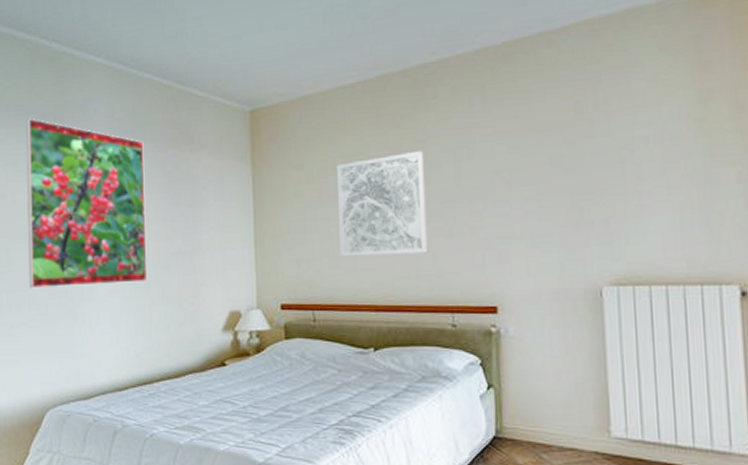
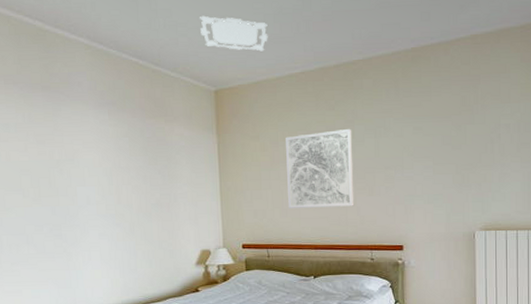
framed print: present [26,118,148,289] -> none [15,86,132,232]
ceiling light: none [234,21,316,60] -> present [200,15,268,52]

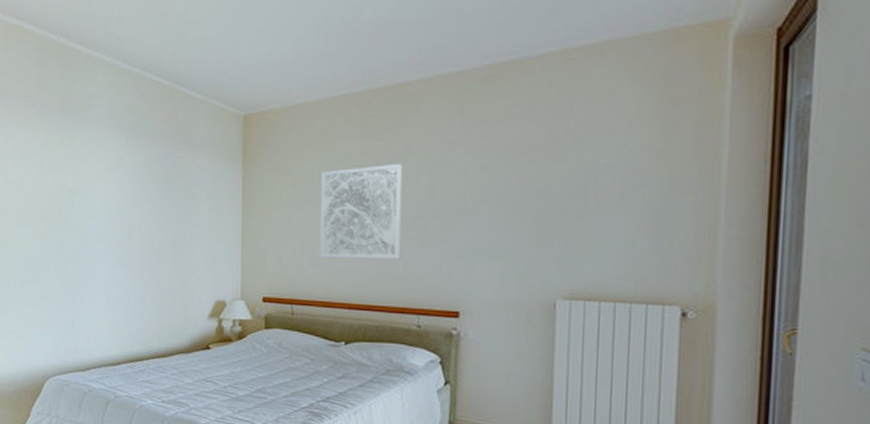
ceiling light: present [200,15,268,52] -> none [232,29,309,70]

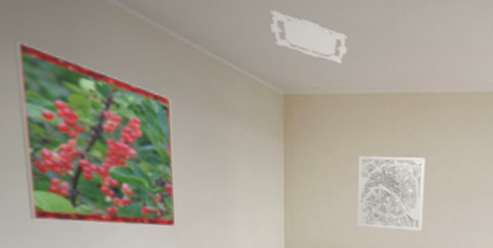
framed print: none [32,108,143,269] -> present [13,40,176,227]
ceiling light: none [232,29,309,70] -> present [271,10,348,64]

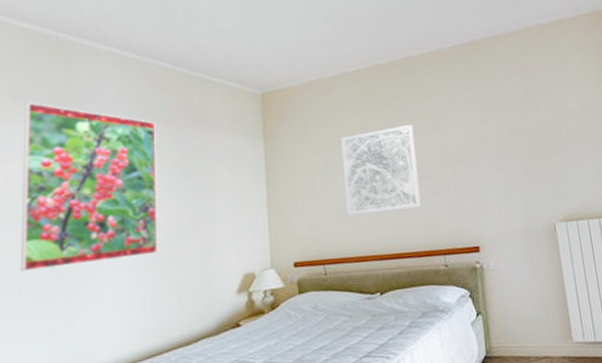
ceiling light: present [271,10,348,64] -> none [245,20,319,52]

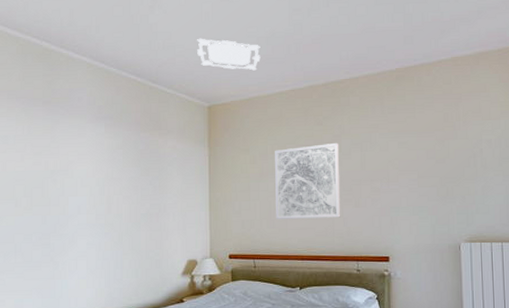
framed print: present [21,102,158,271] -> none [15,101,120,241]
ceiling light: none [245,20,319,52] -> present [197,38,261,71]

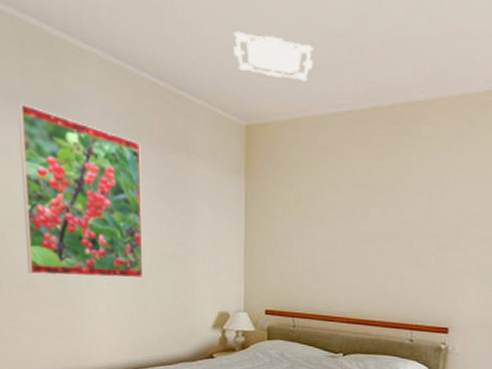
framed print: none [15,101,120,241] -> present [18,103,144,279]
wall art: present [275,142,341,219] -> none [321,184,403,278]

